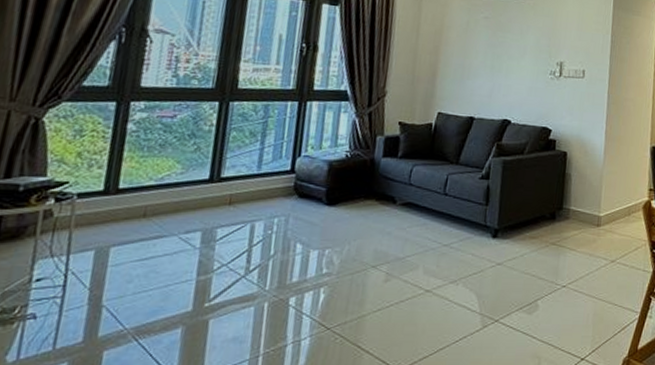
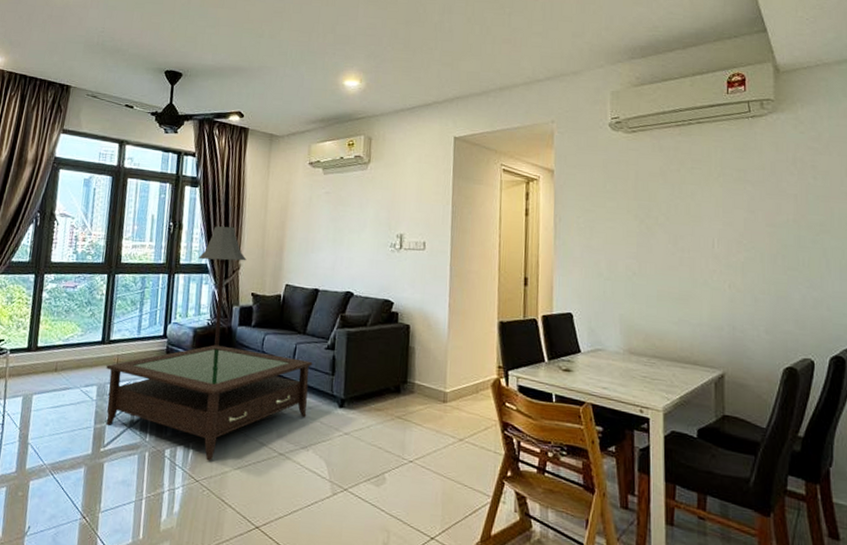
coffee table: none [212,178,466,306] -> present [105,344,313,461]
floor lamp: none [337,49,394,180] -> present [198,226,247,346]

